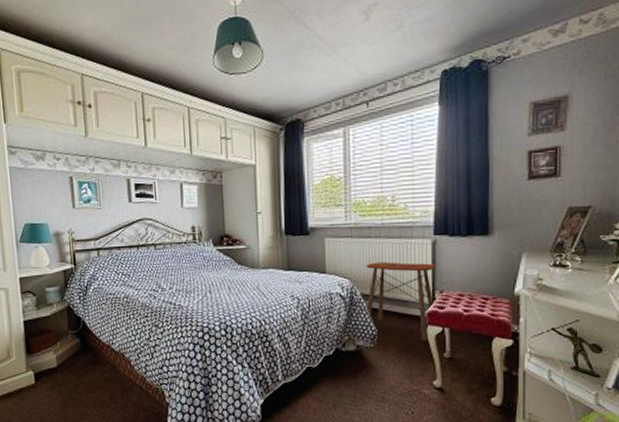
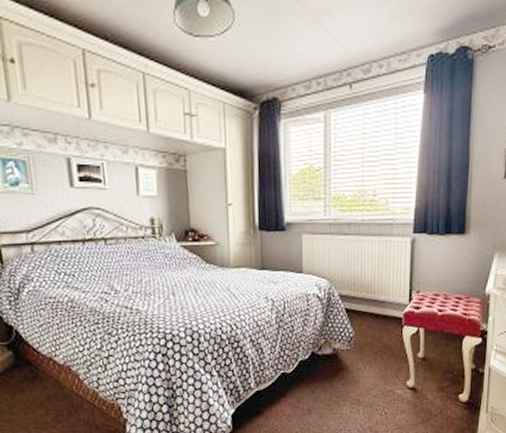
side table: present [366,261,436,342] -> none [343,260,414,342]

